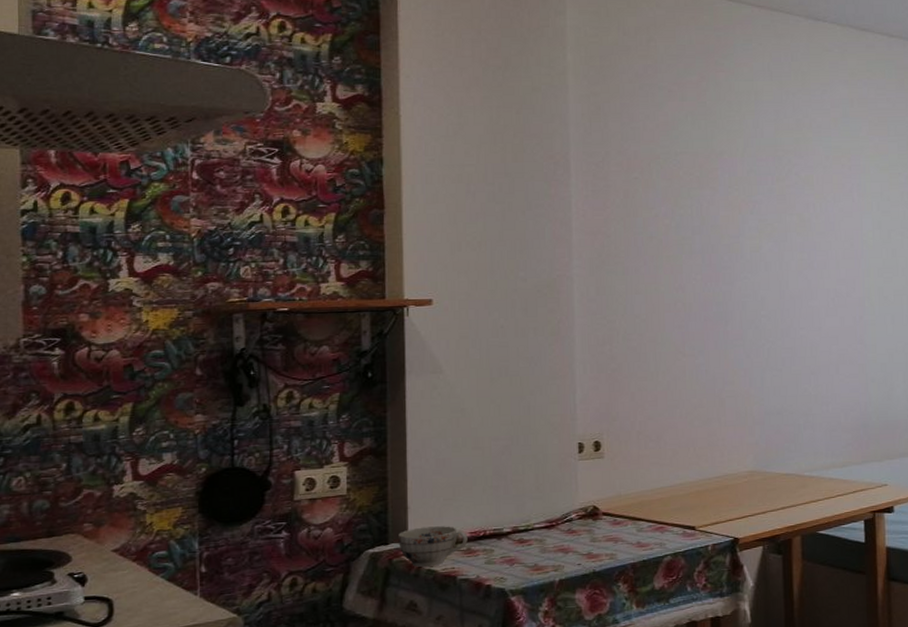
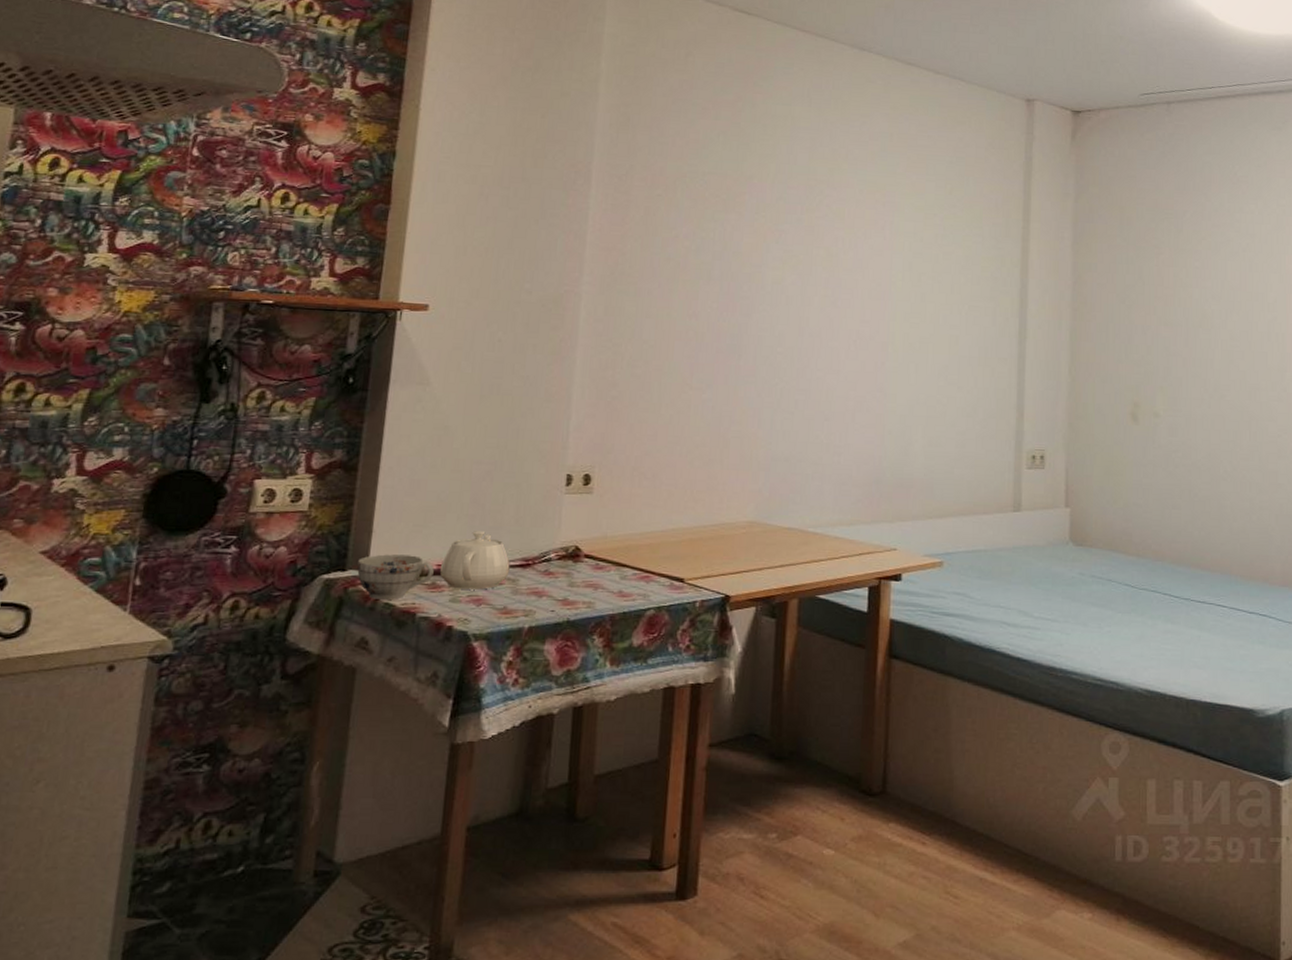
teapot: none [473,500,536,552] -> present [439,531,510,590]

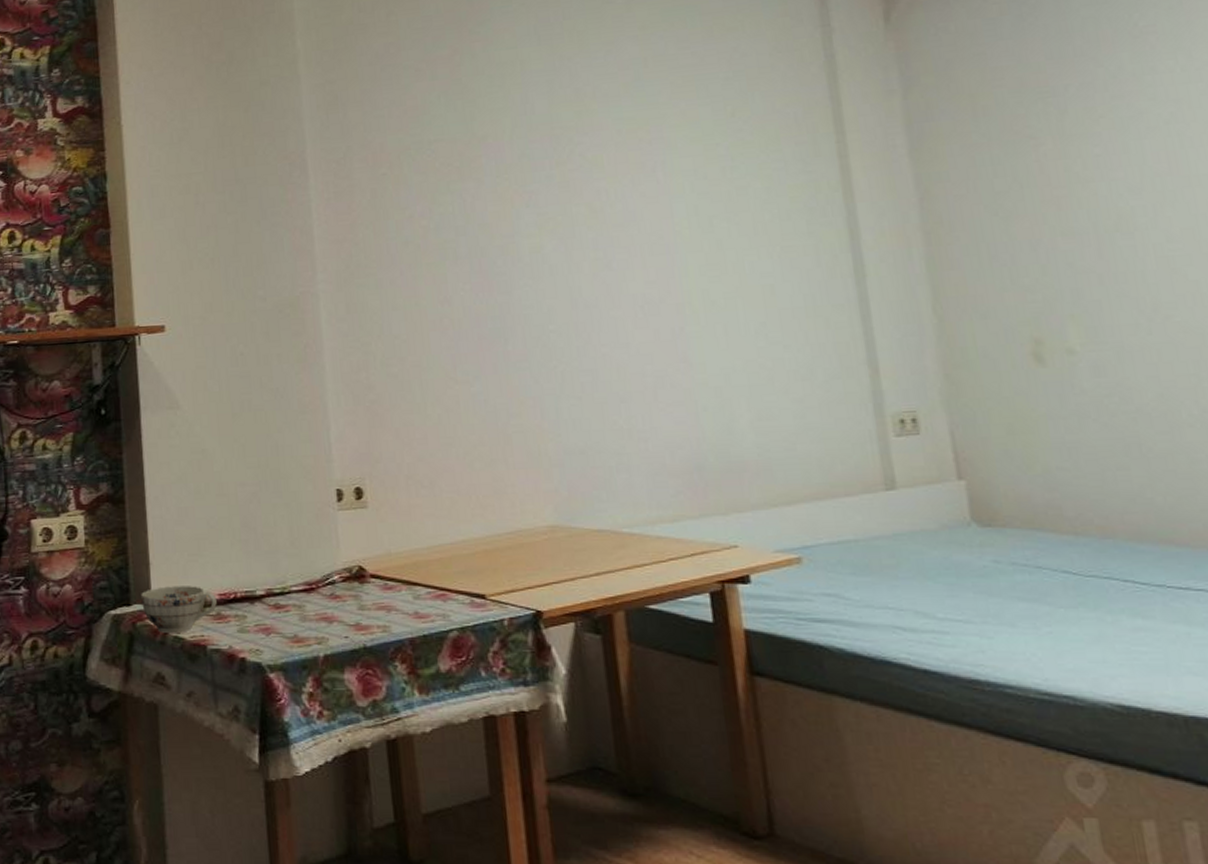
teapot: present [439,531,510,590] -> none [222,556,294,619]

